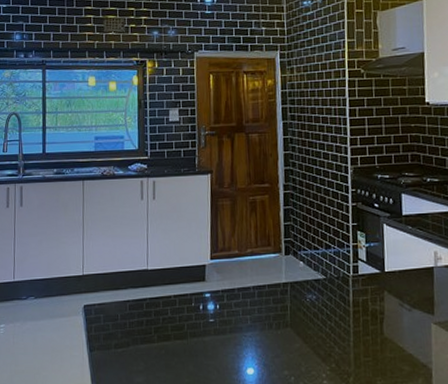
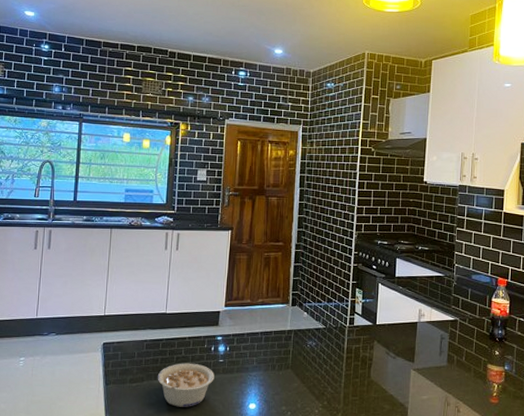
legume: none [143,324,206,374] -> present [157,363,214,407]

